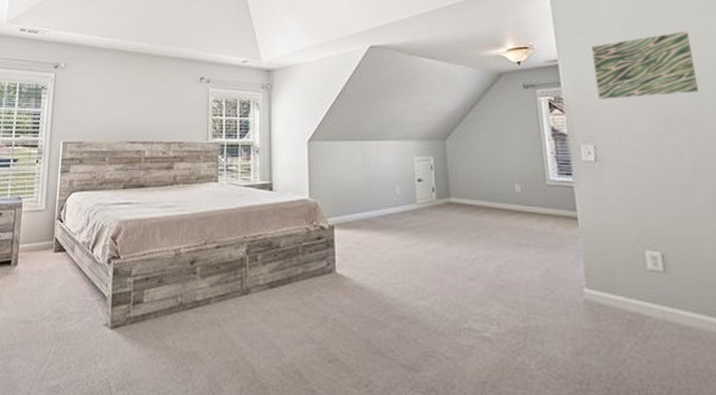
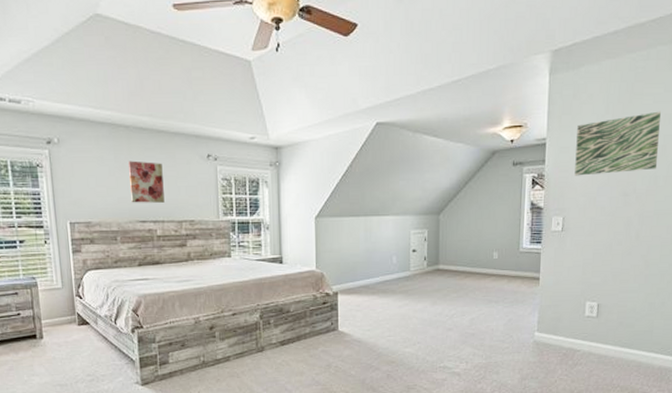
wall art: none [124,83,157,124] -> present [128,161,165,203]

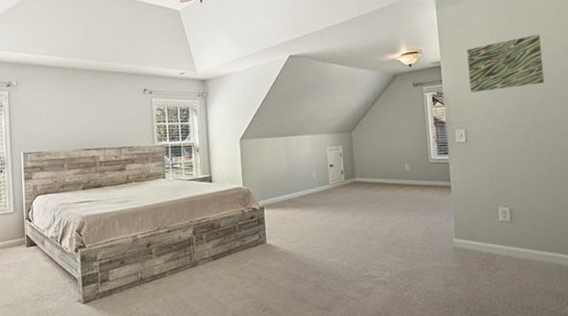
wall art: present [128,161,165,203] -> none [76,97,106,134]

